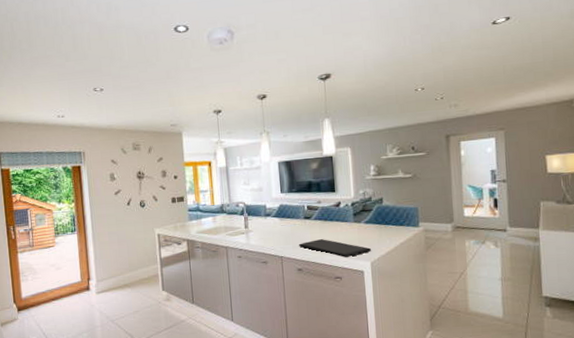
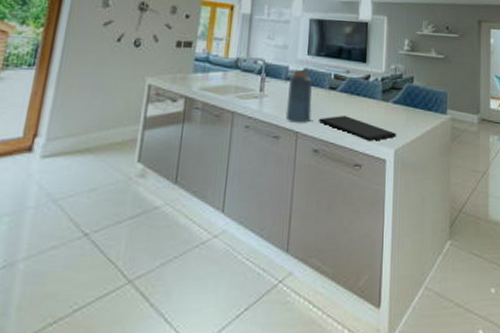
vase: none [268,206,292,251] -> present [285,70,314,124]

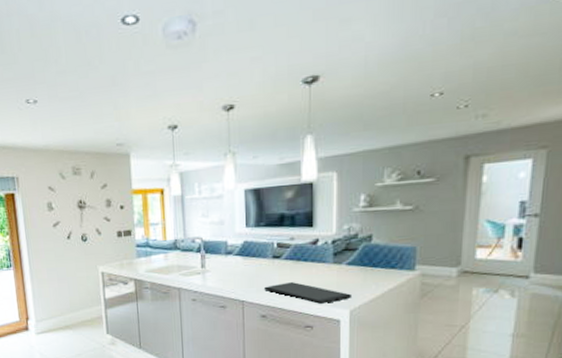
vase: present [285,70,314,124] -> none [229,243,256,294]

